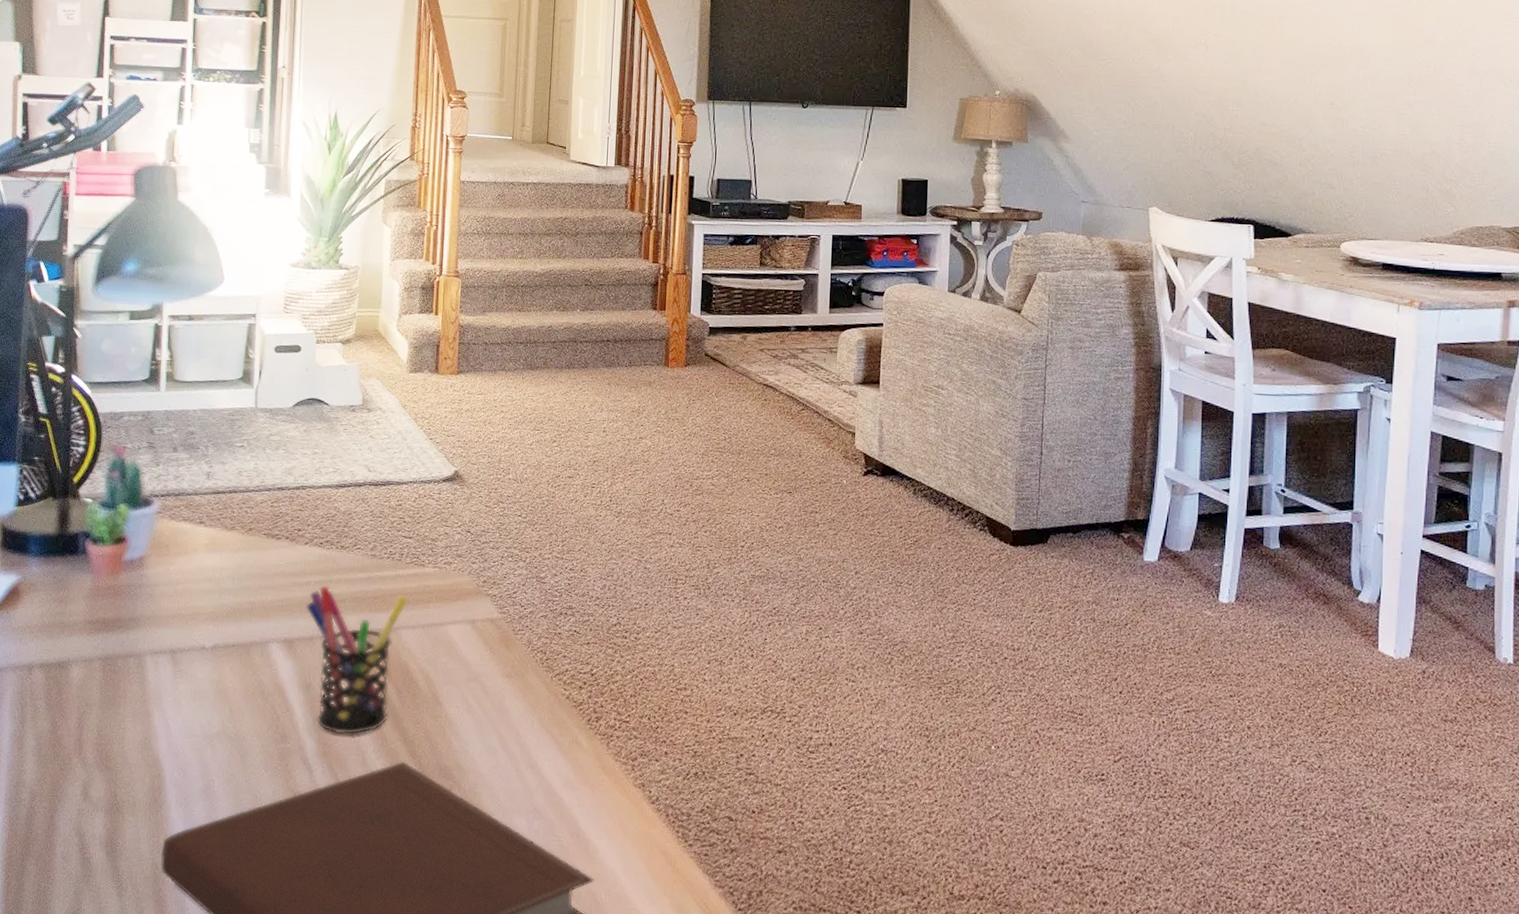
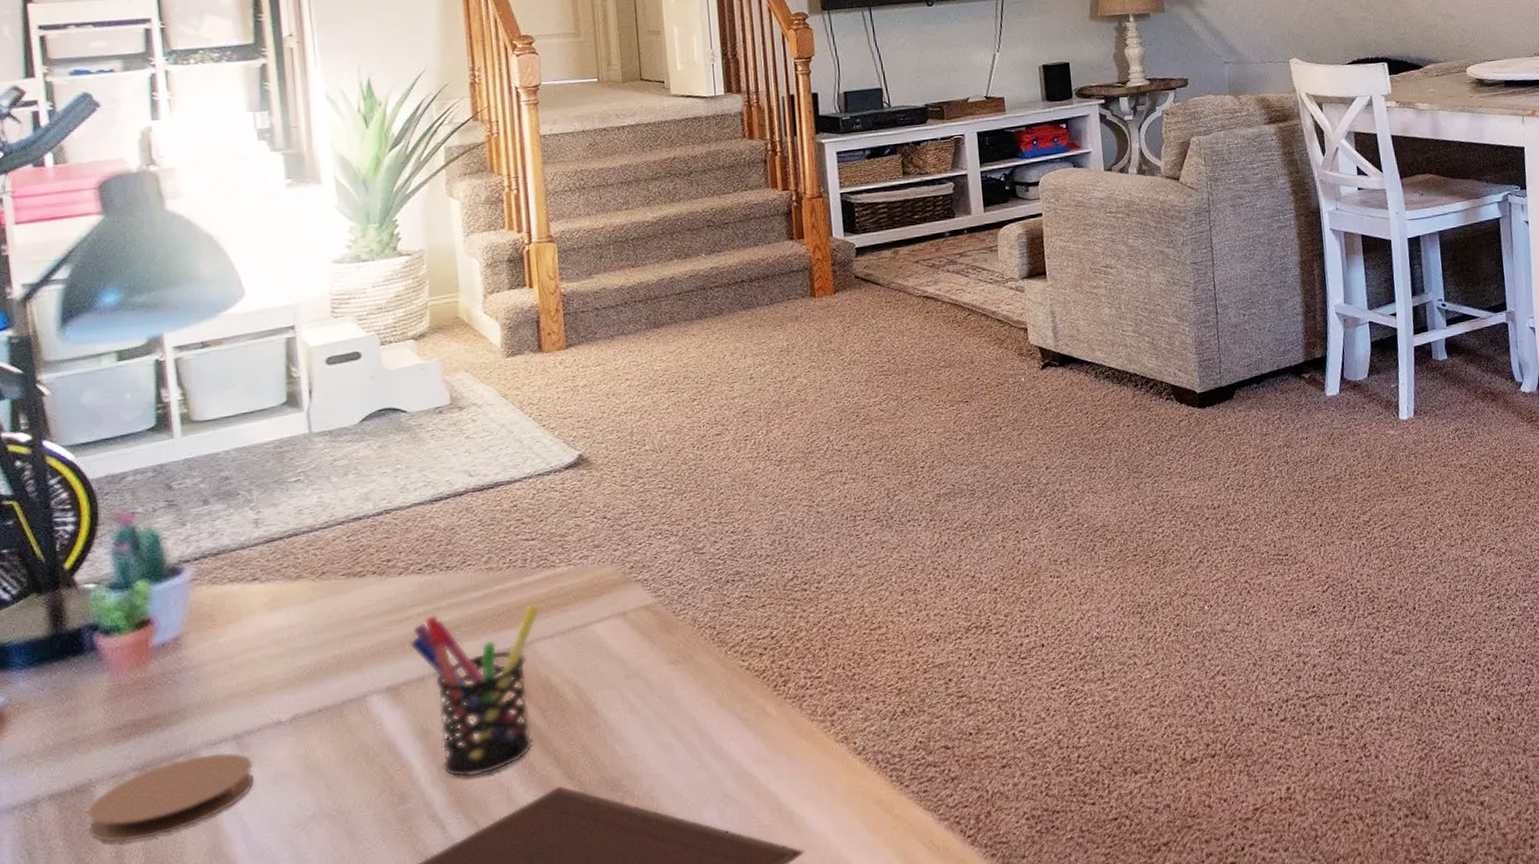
coaster: none [63,659,181,719] -> present [87,752,254,843]

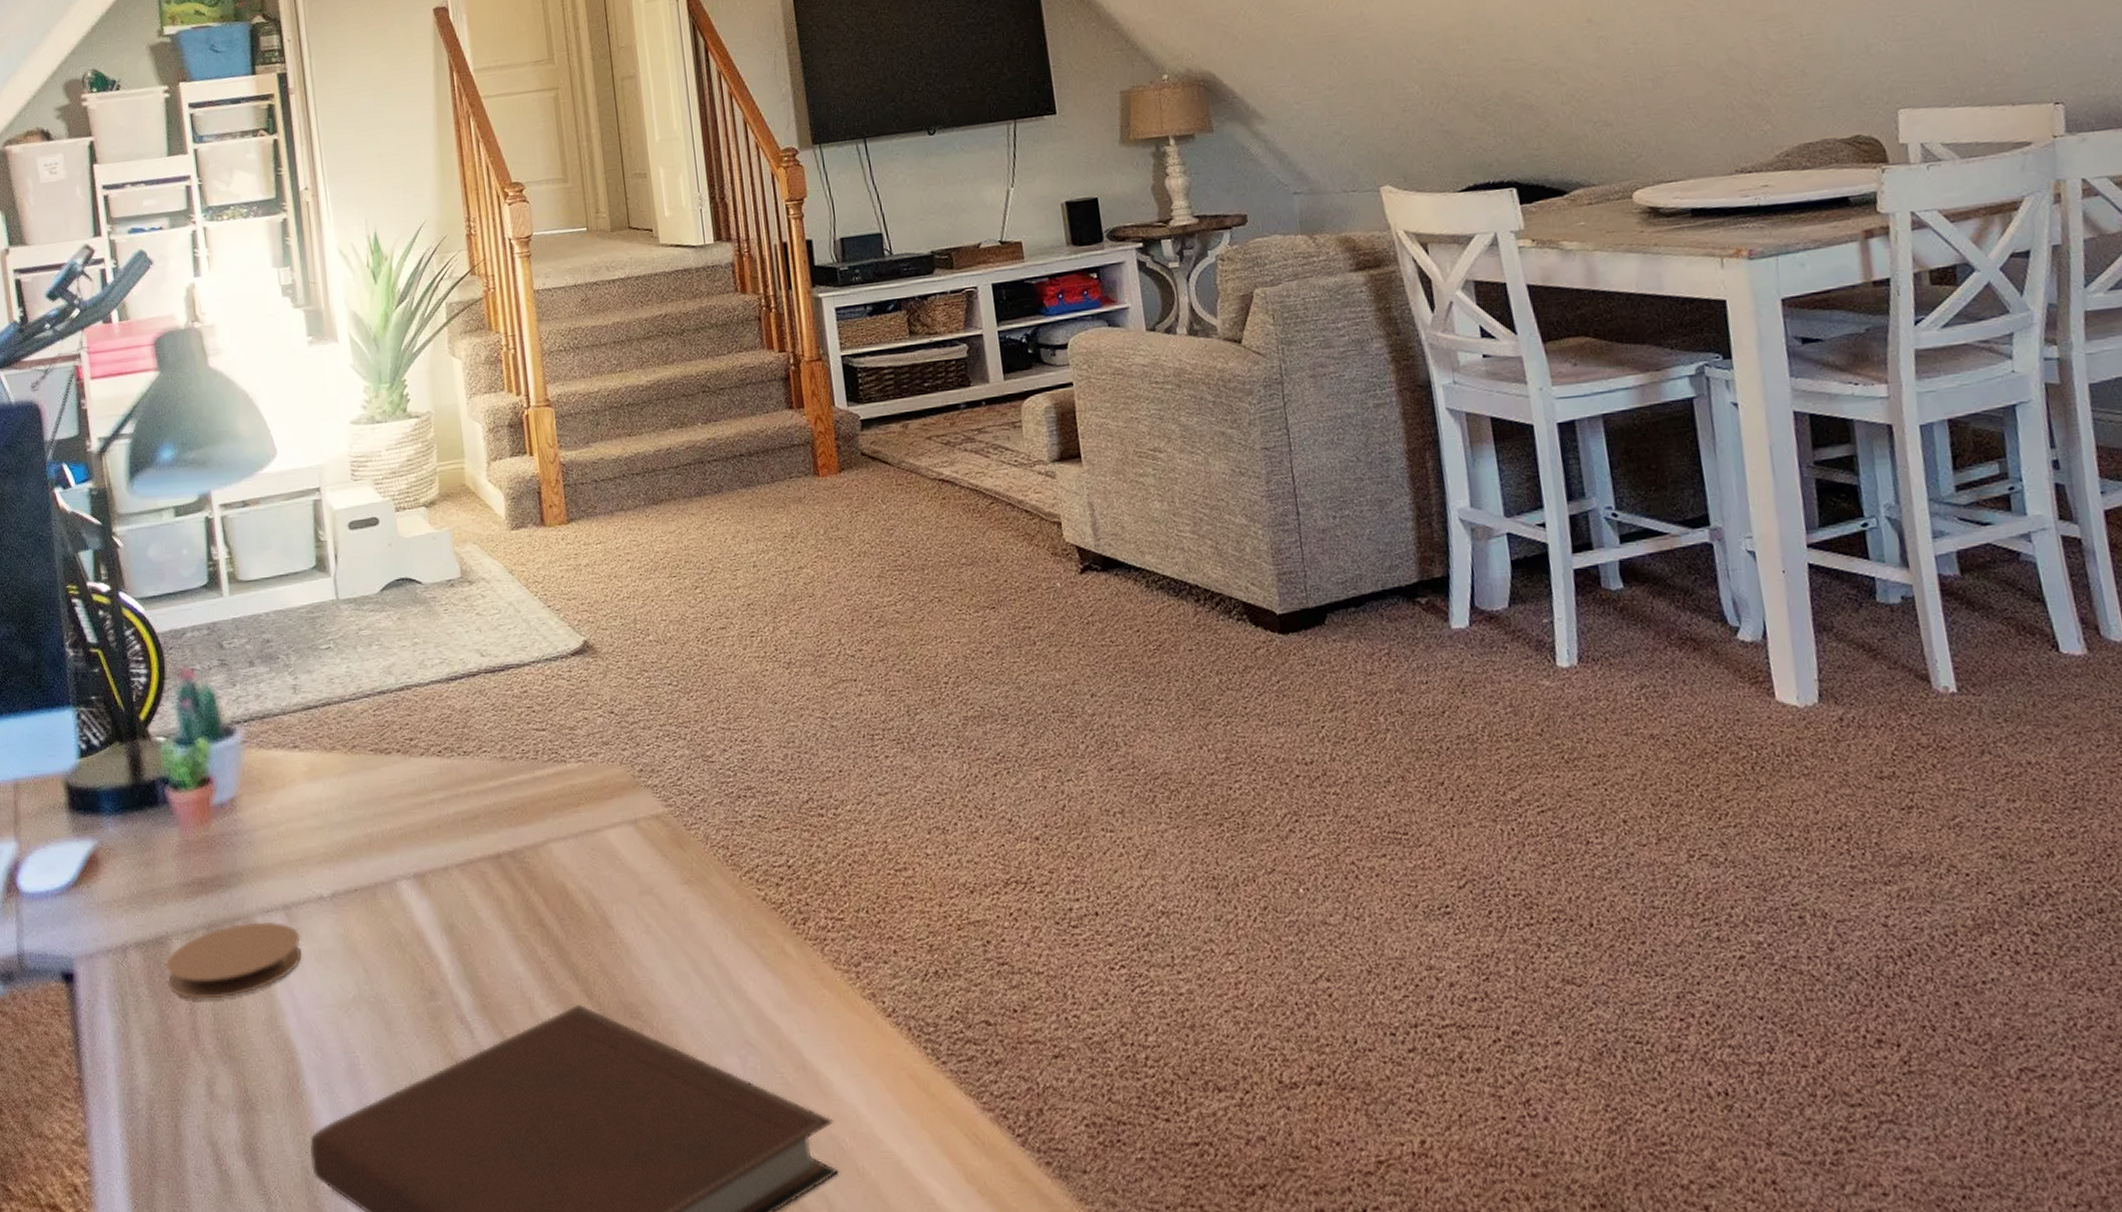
pen holder: present [409,603,541,778] -> none [432,800,554,981]

